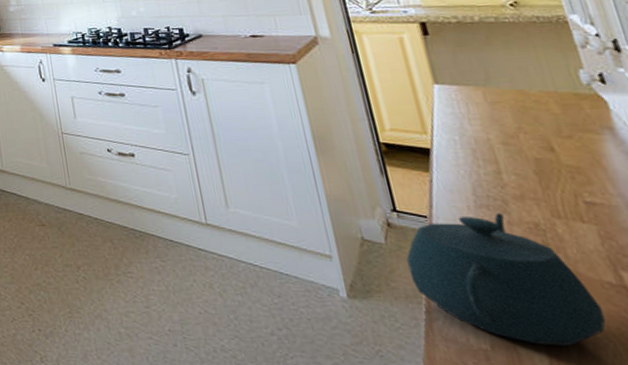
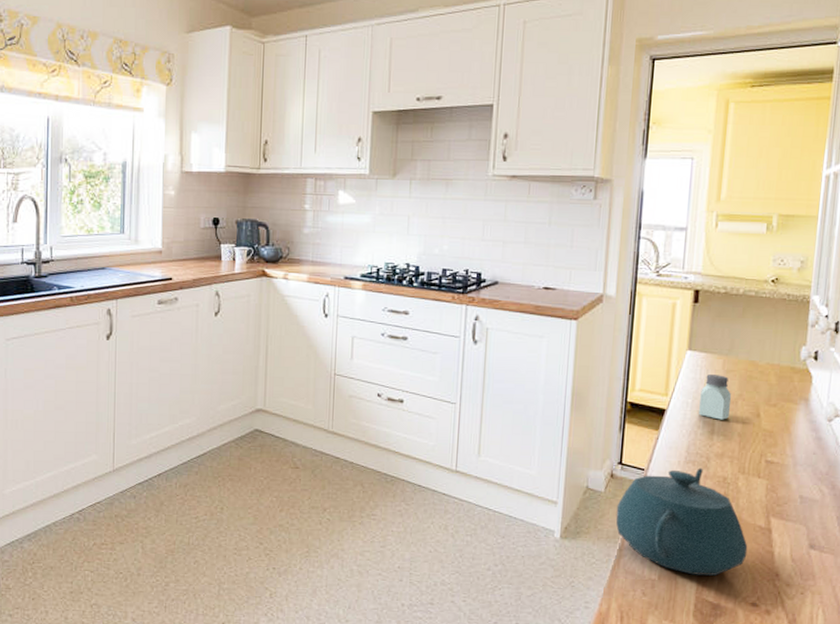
saltshaker: none [466,107,514,157] -> present [699,374,732,420]

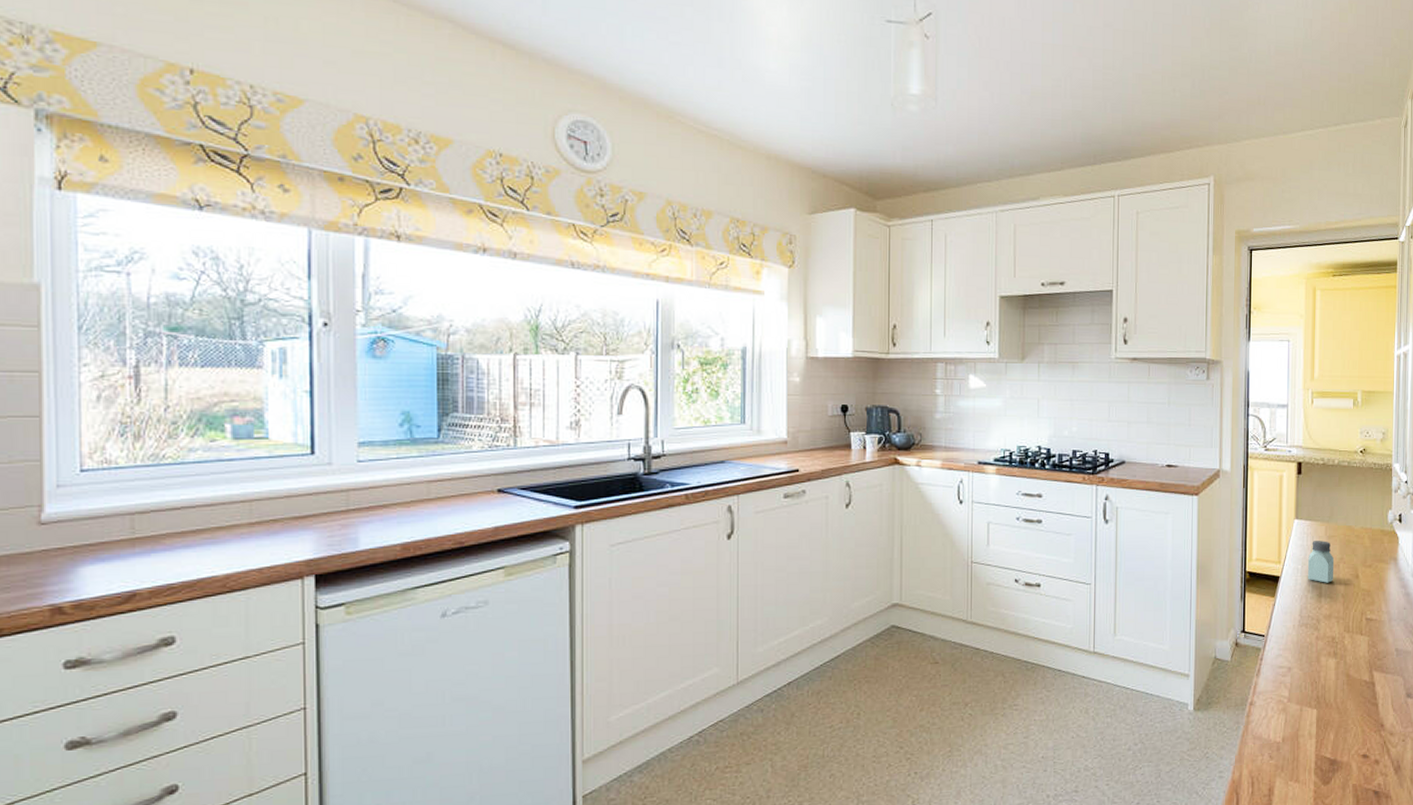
teapot: present [615,468,748,576] -> none [1242,630,1356,734]

